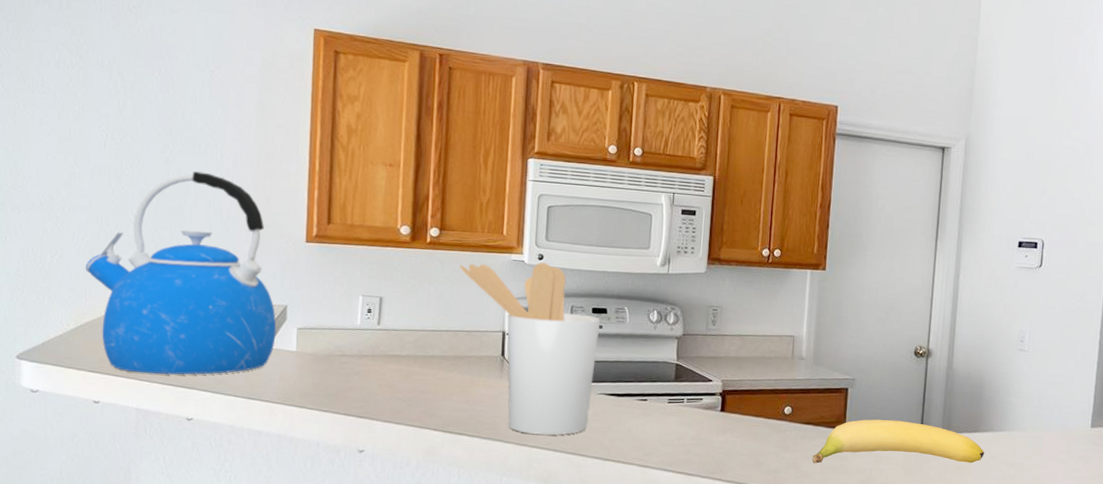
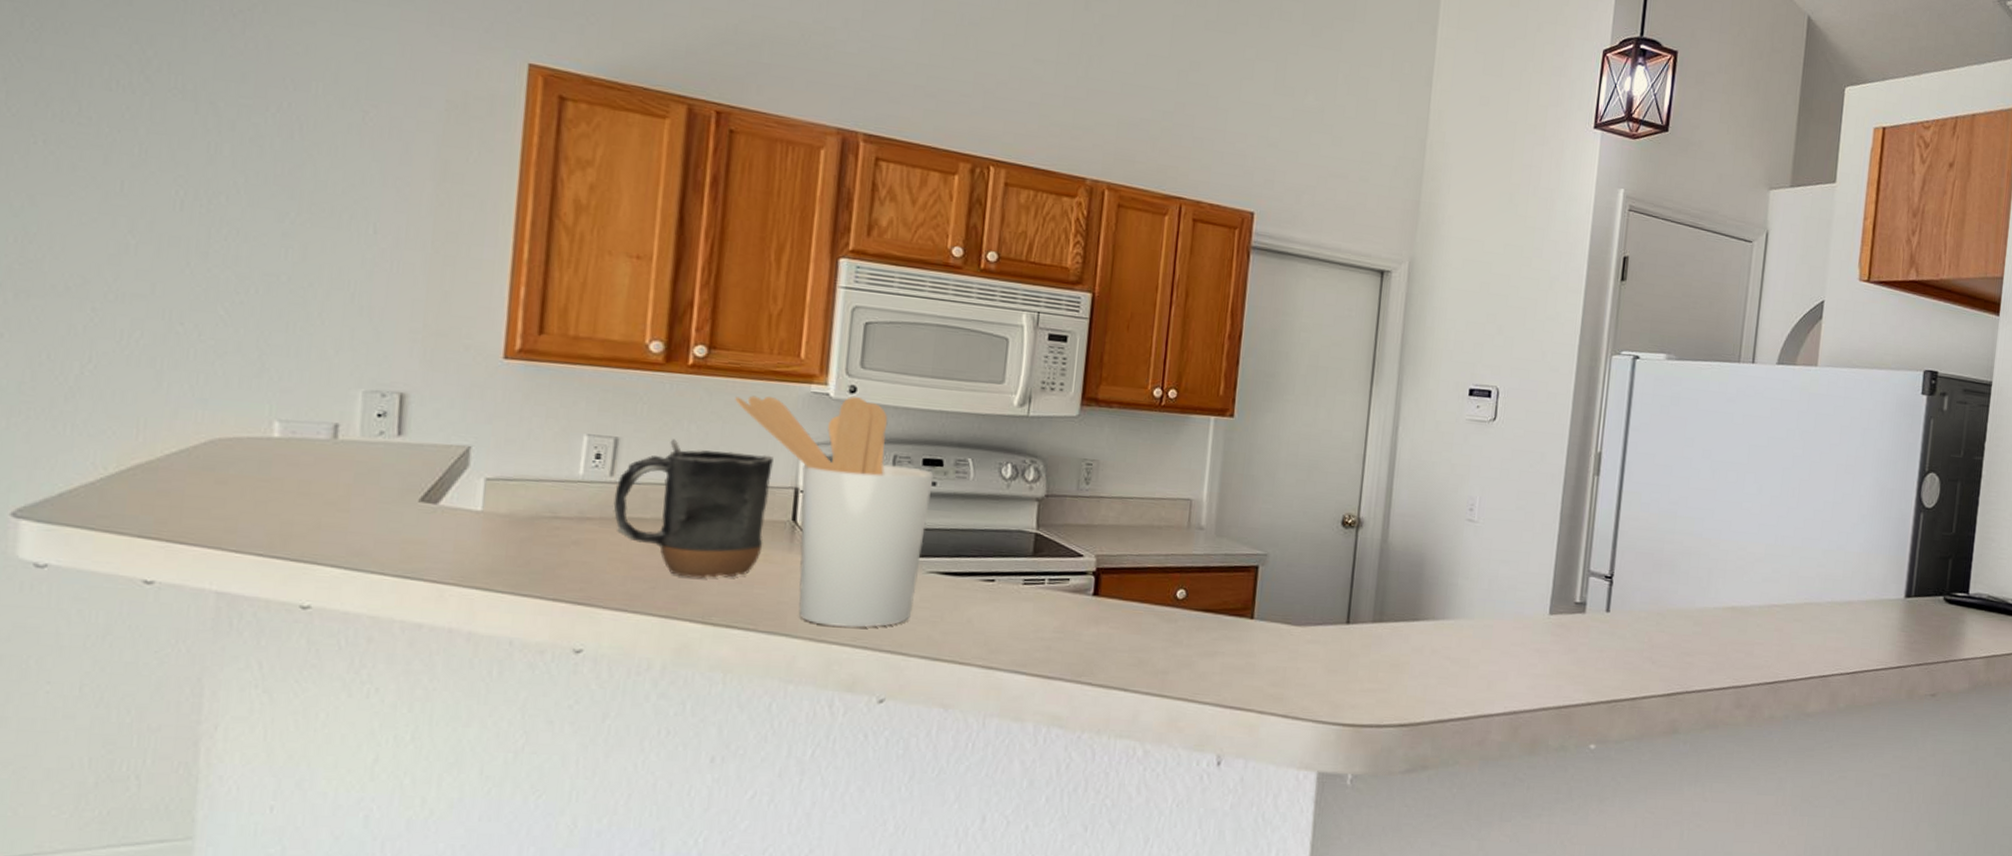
kettle: present [85,170,276,375] -> none [138,250,452,544]
mug: none [380,297,487,399] -> present [613,439,774,579]
banana: present [812,419,985,464] -> none [1211,605,1424,662]

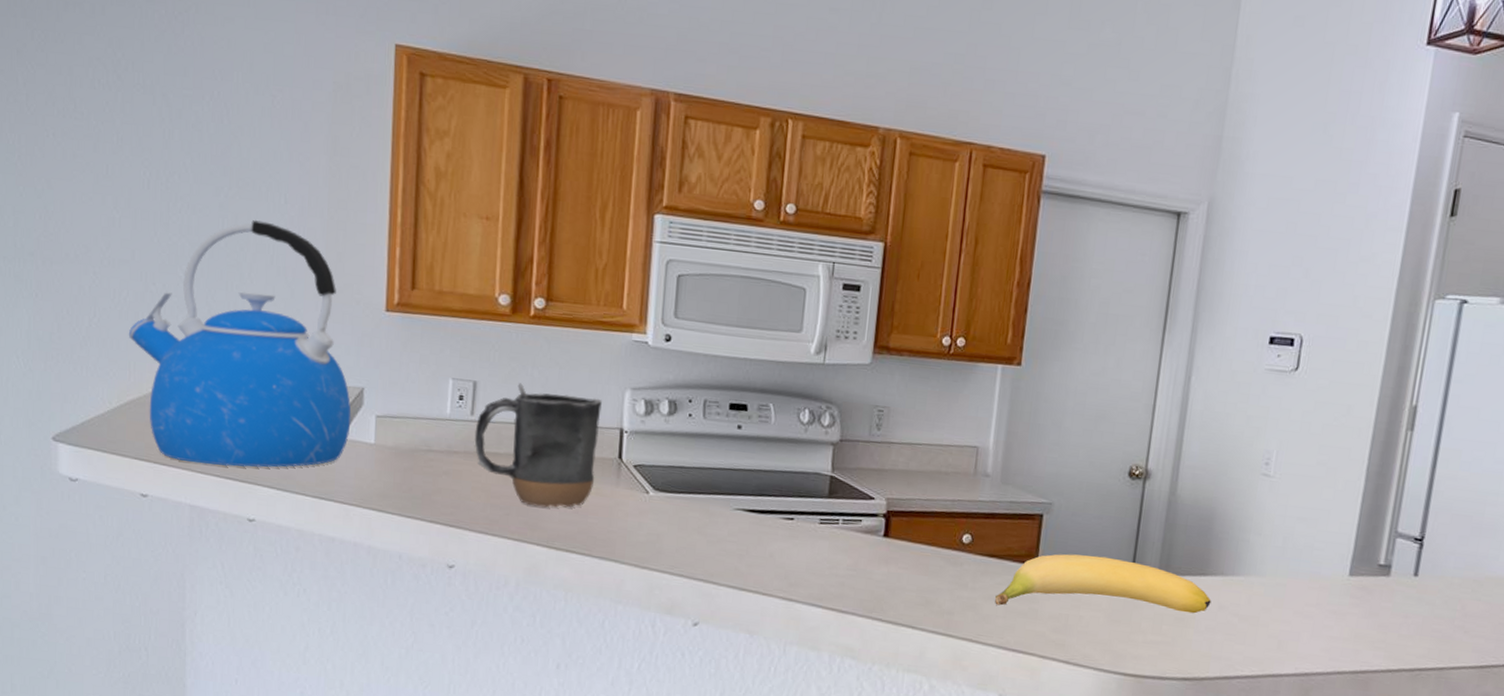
kettle: none [138,250,452,544] -> present [128,219,351,468]
utensil holder: present [735,395,934,628] -> none [569,343,739,557]
banana: none [1211,605,1424,662] -> present [995,554,1212,614]

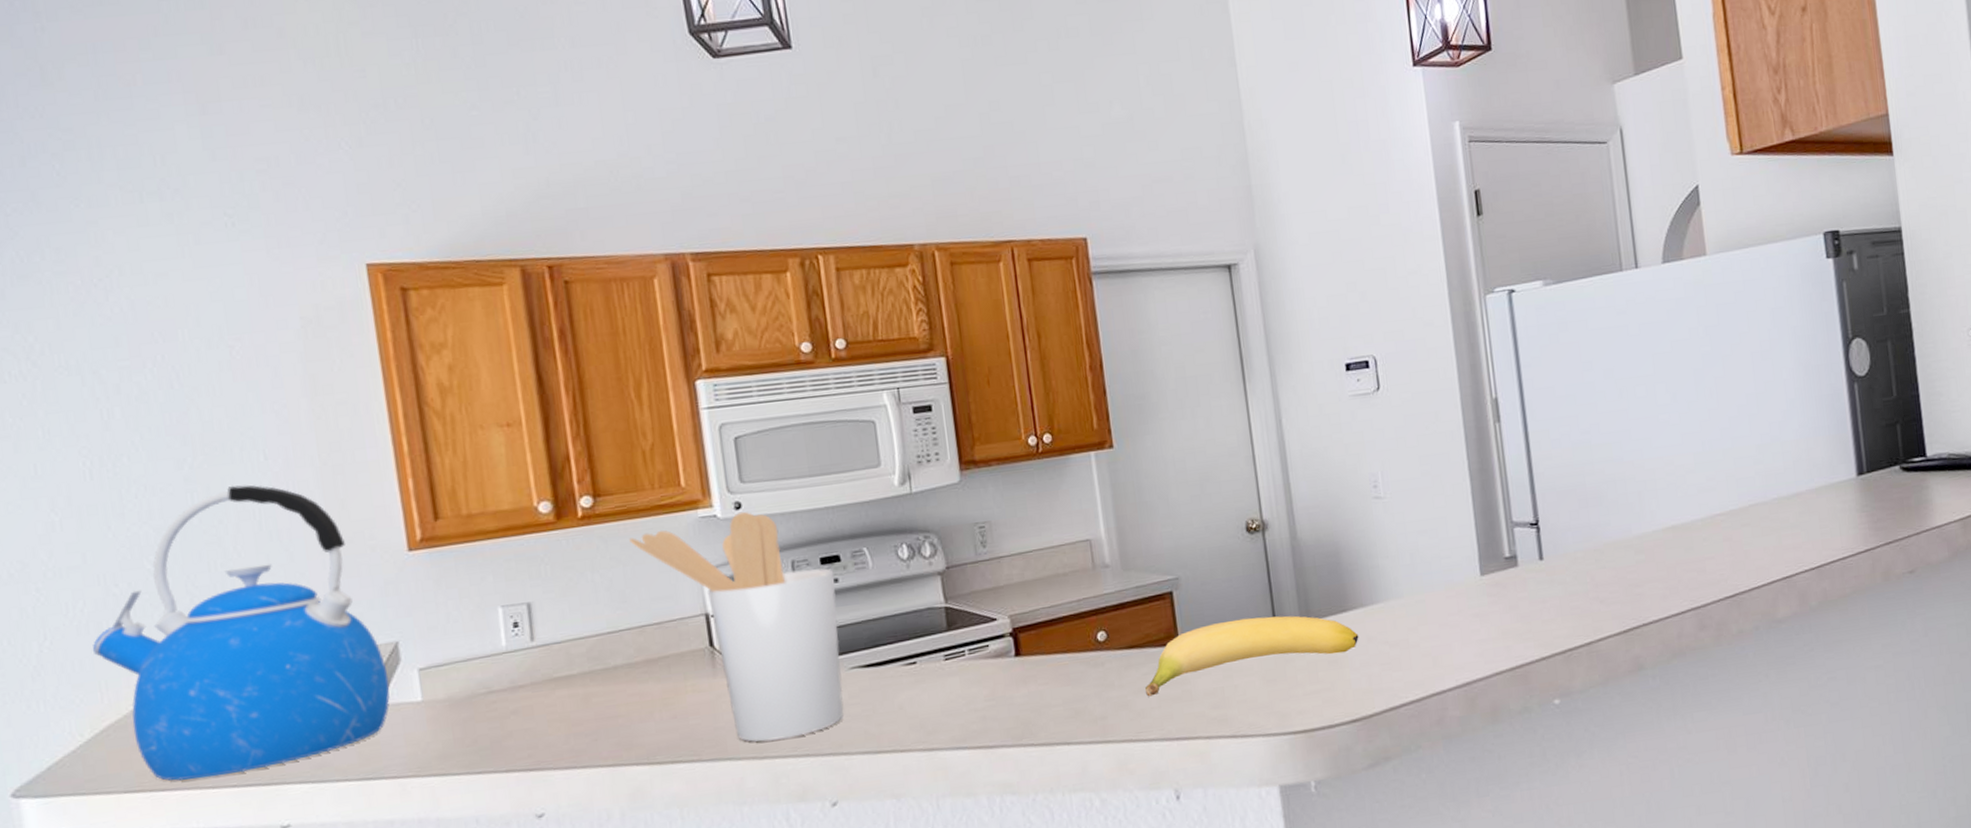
mug: present [474,383,602,508] -> none [539,587,688,723]
utensil holder: none [569,343,739,557] -> present [629,511,843,742]

